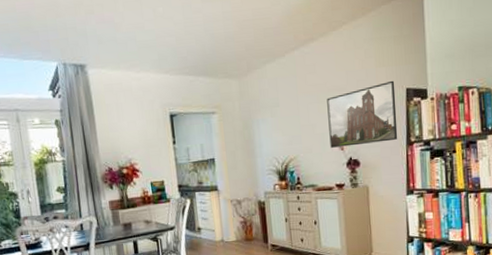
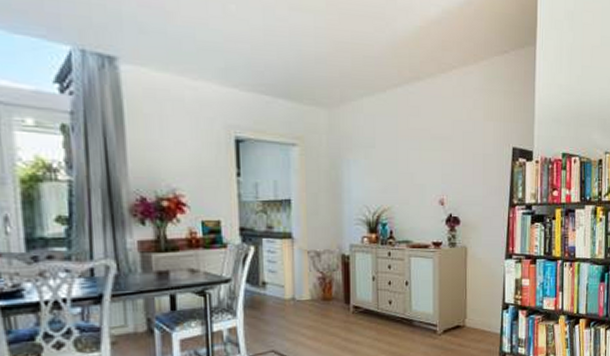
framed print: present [327,80,398,148] -> none [429,137,502,202]

